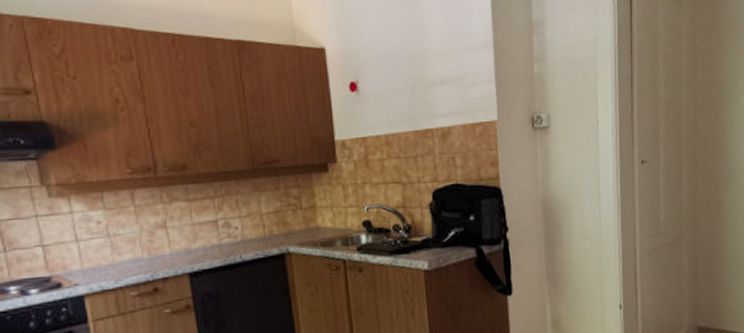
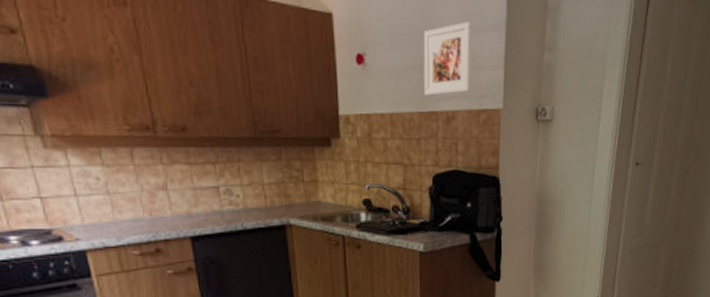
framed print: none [414,43,465,115] -> present [423,22,473,96]

